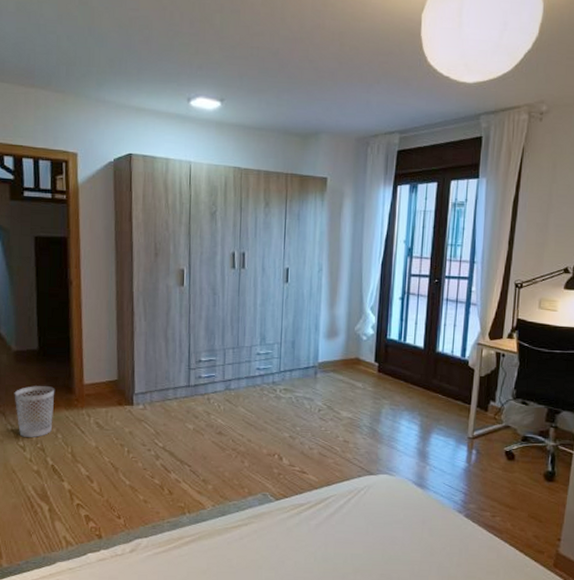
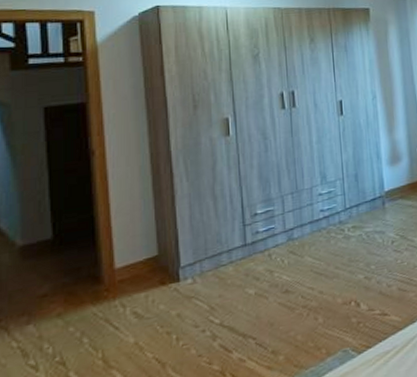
wastebasket: present [14,386,54,437] -> none [20,280,76,353]

